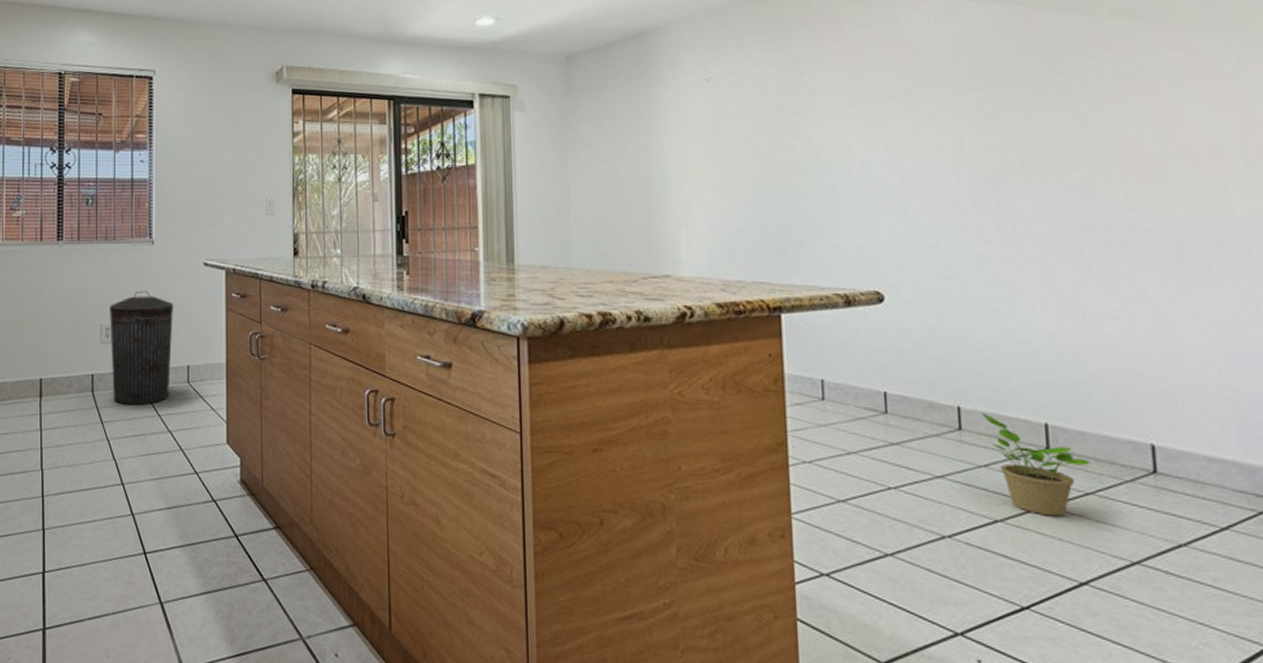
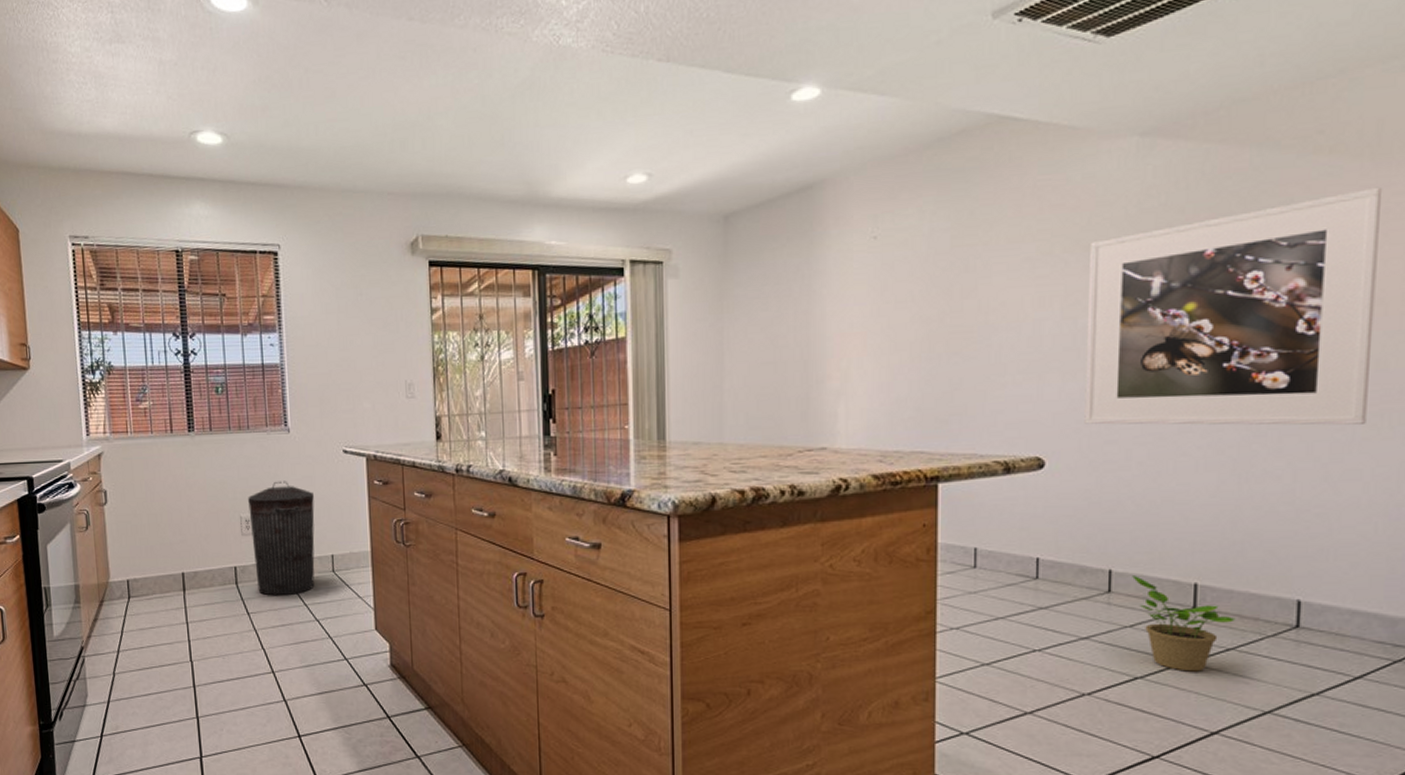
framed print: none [910,48,1195,269] -> present [1084,186,1383,425]

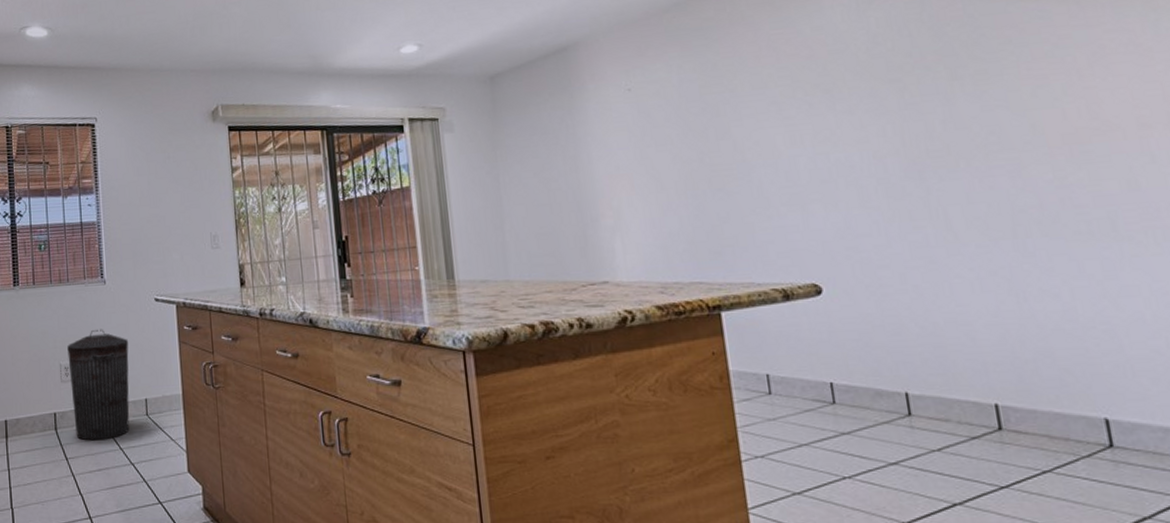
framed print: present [1084,186,1383,425] -> none [829,26,1132,251]
potted plant: present [1132,576,1235,672] -> none [930,398,1045,497]

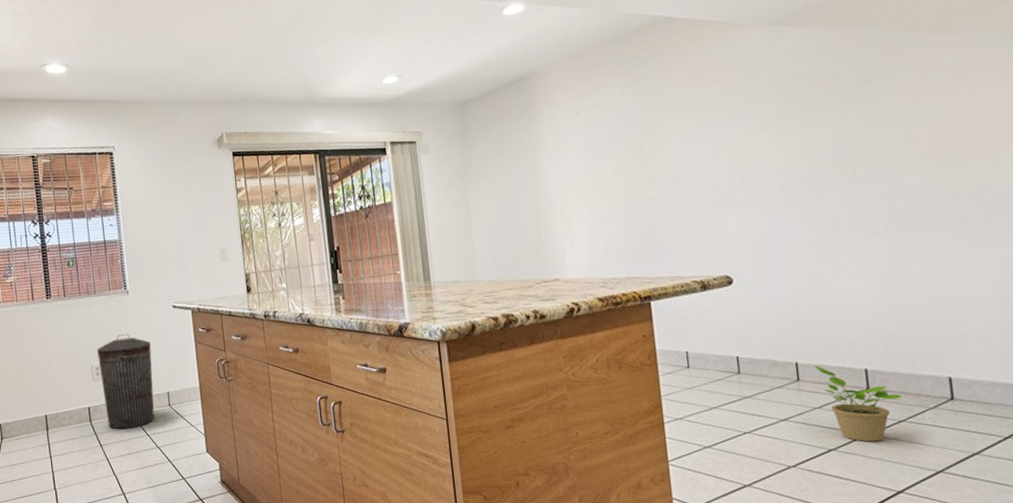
potted plant: none [930,398,1045,497] -> present [815,366,902,442]

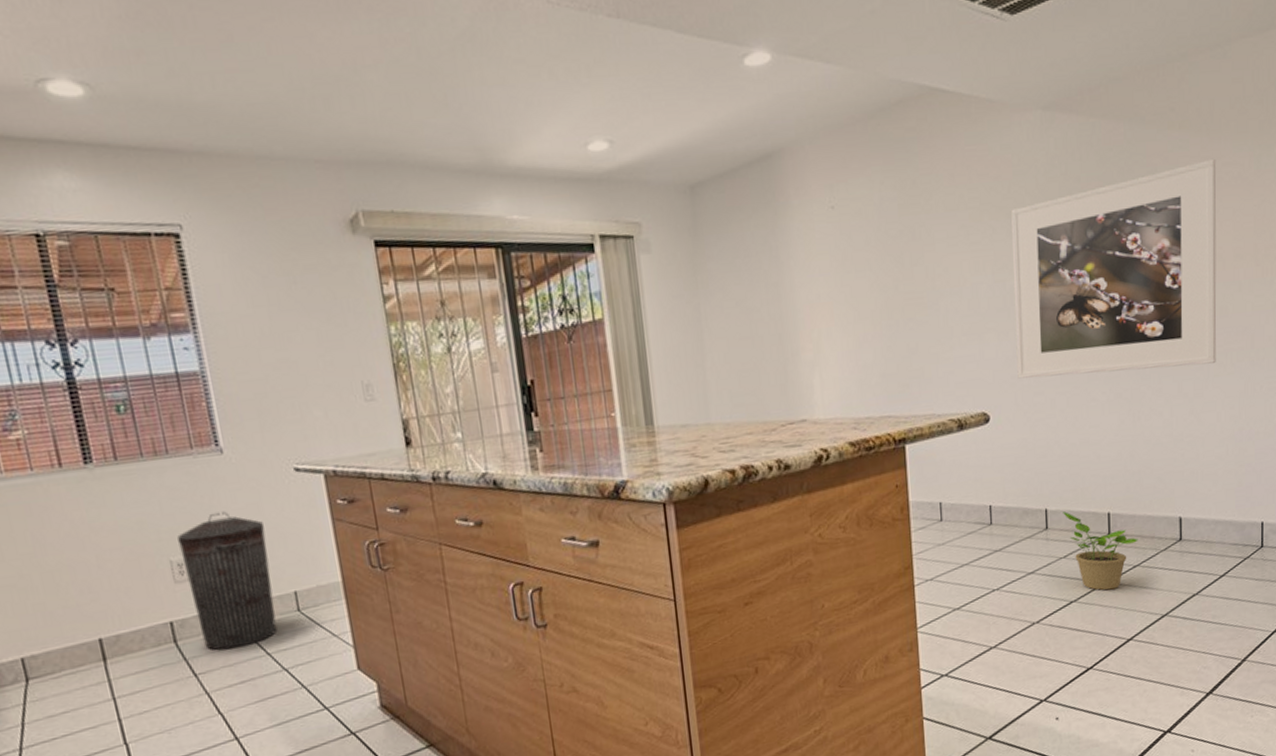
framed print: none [745,52,978,247] -> present [1011,158,1217,379]

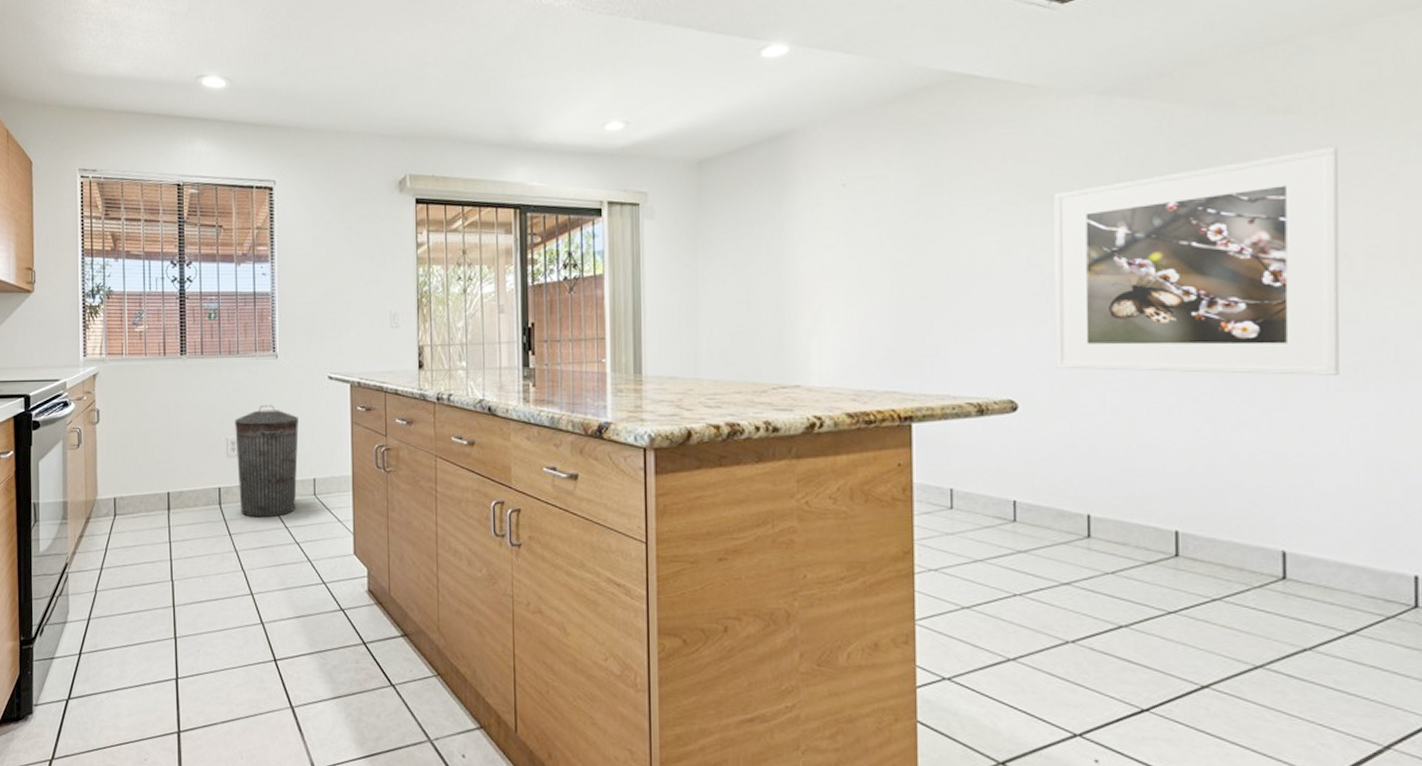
potted plant: present [1063,511,1138,591] -> none [1112,521,1220,622]

